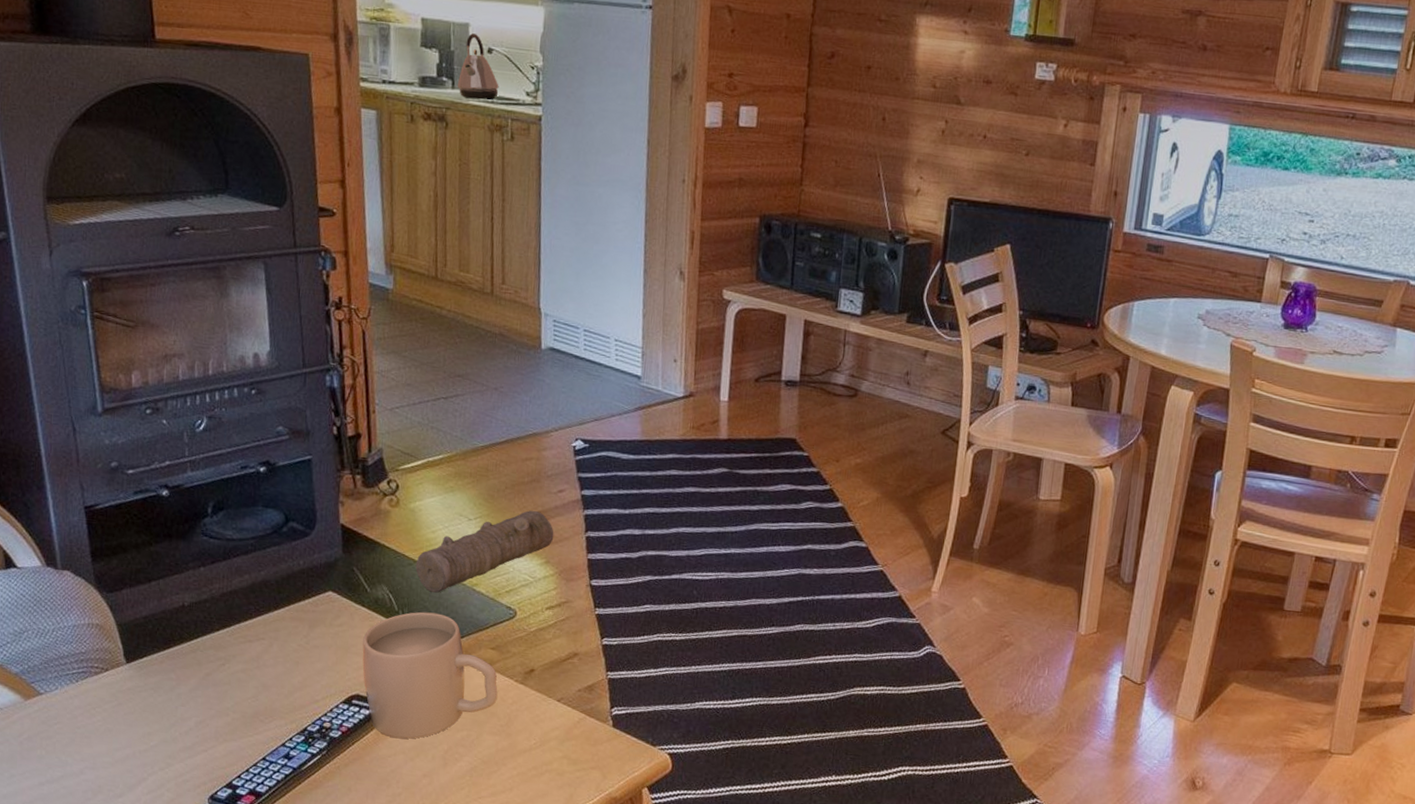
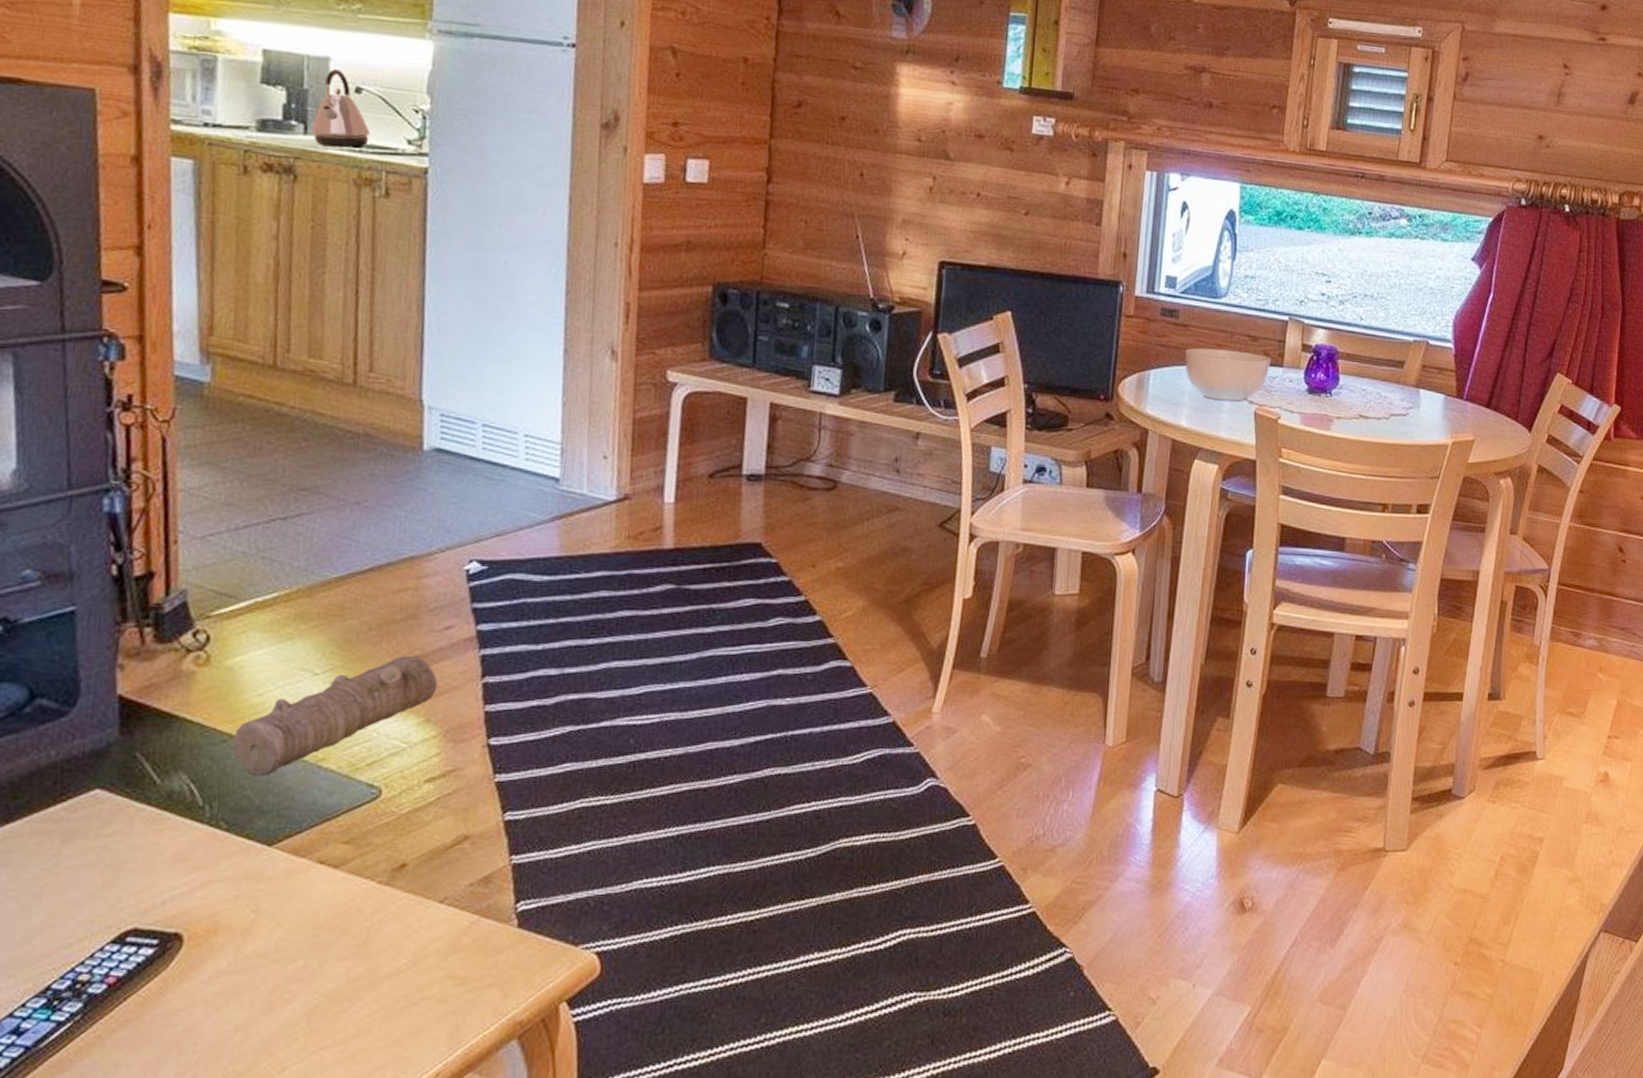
mug: present [362,611,498,739] -> none [144,803,352,983]
bowl: none [1167,281,1250,335] -> present [1184,347,1271,403]

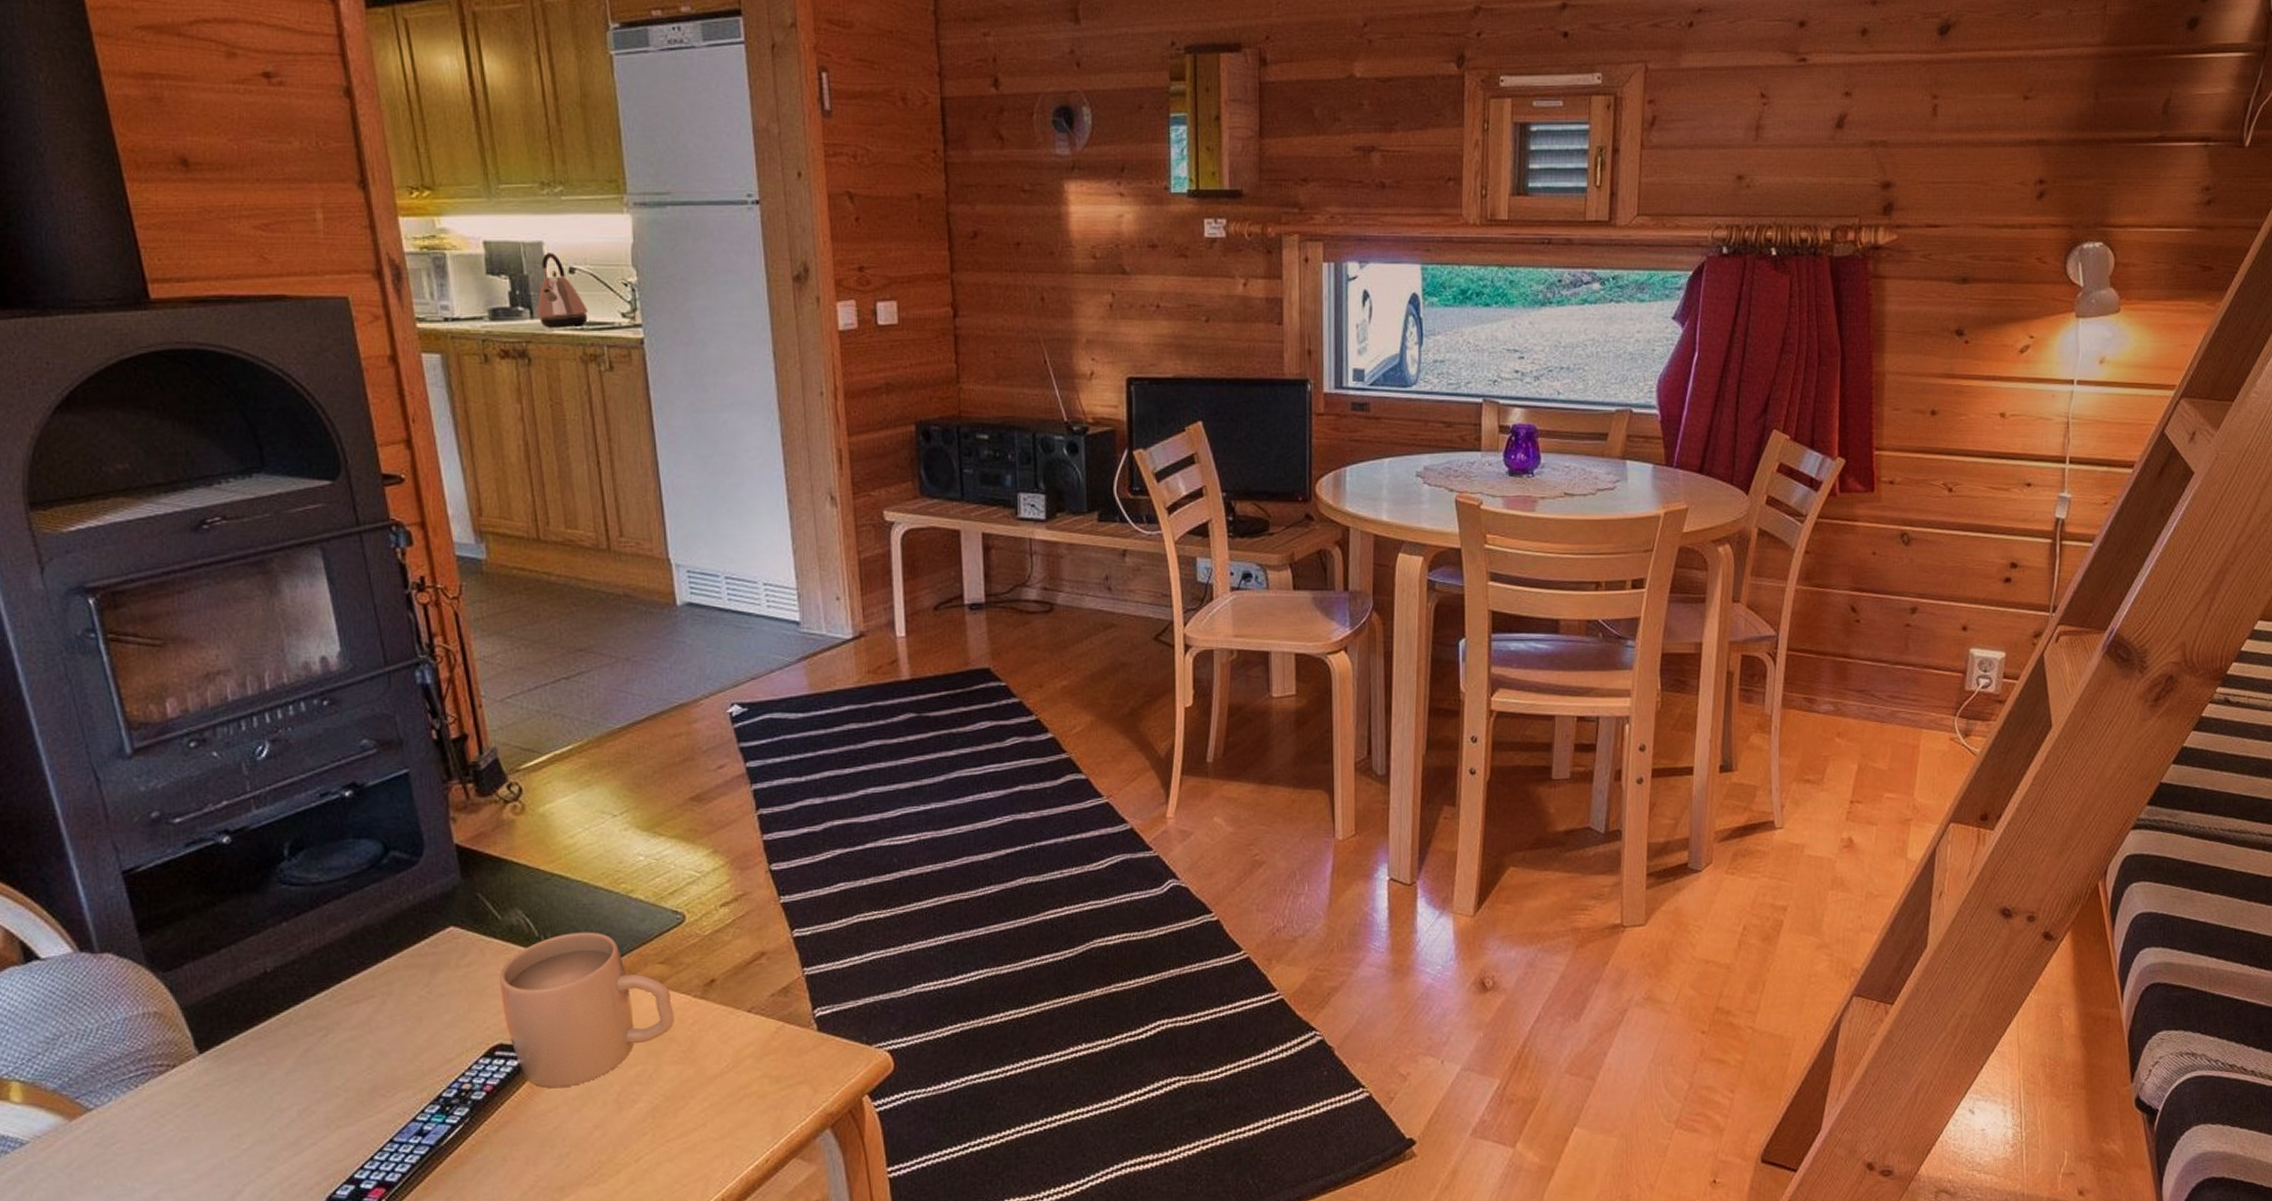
mug: none [144,803,352,983] -> present [499,931,674,1089]
decorative log: present [231,656,438,776] -> none [554,794,719,908]
bowl: present [1184,347,1271,403] -> none [1379,438,1468,492]

